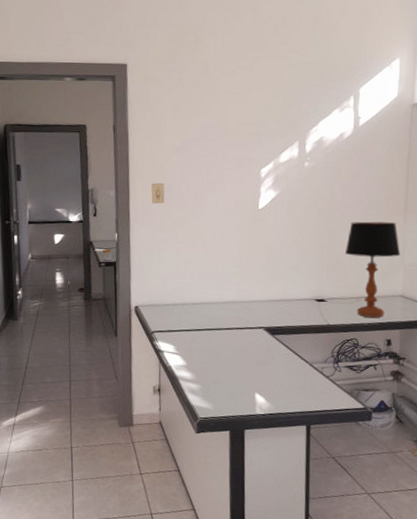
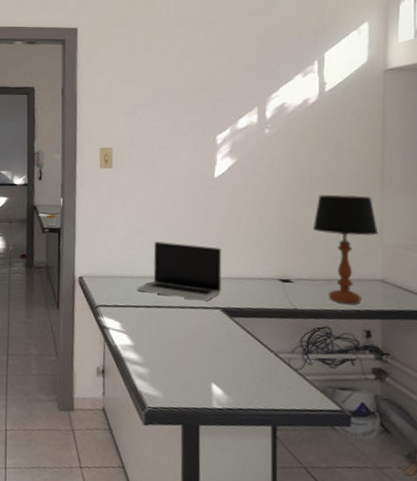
laptop: none [189,270,265,323] -> present [137,241,222,302]

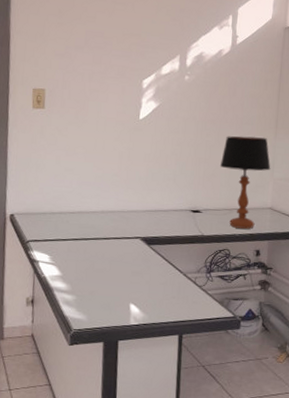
laptop: present [137,241,222,302] -> none [66,179,144,232]

